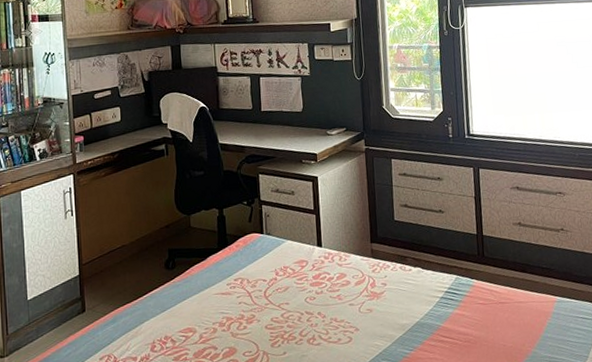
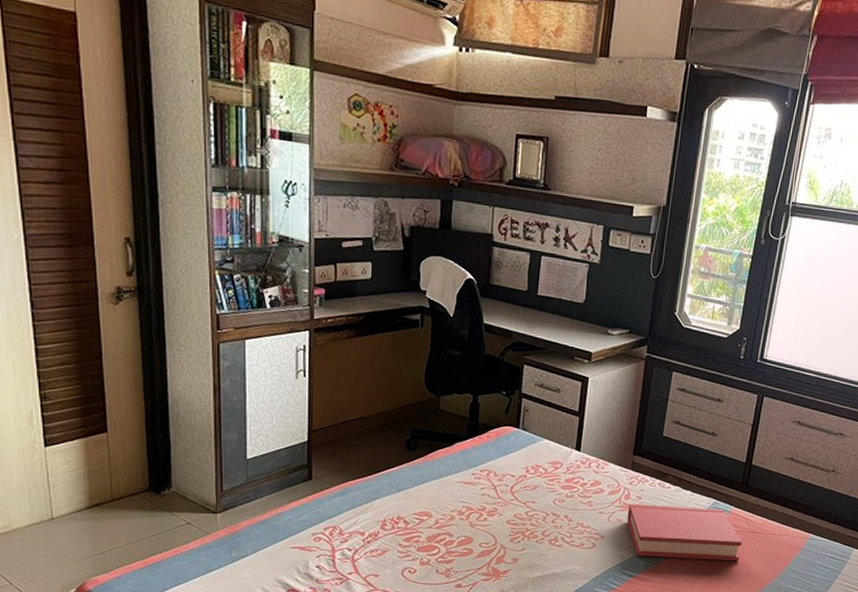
hardback book: none [375,284,493,344] -> present [627,503,742,562]

